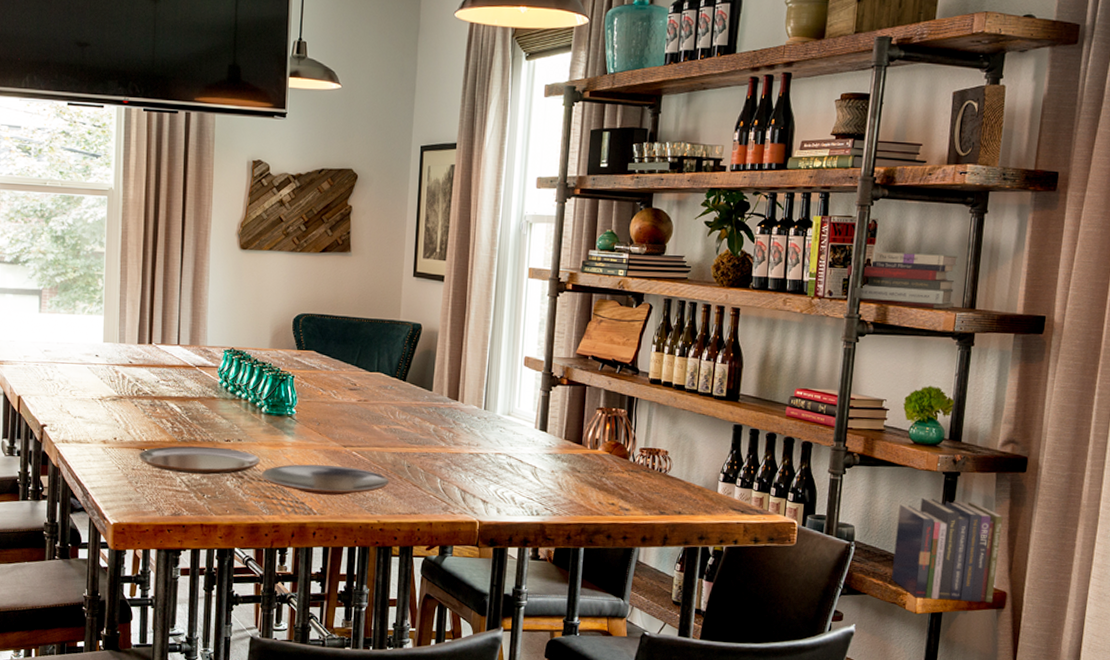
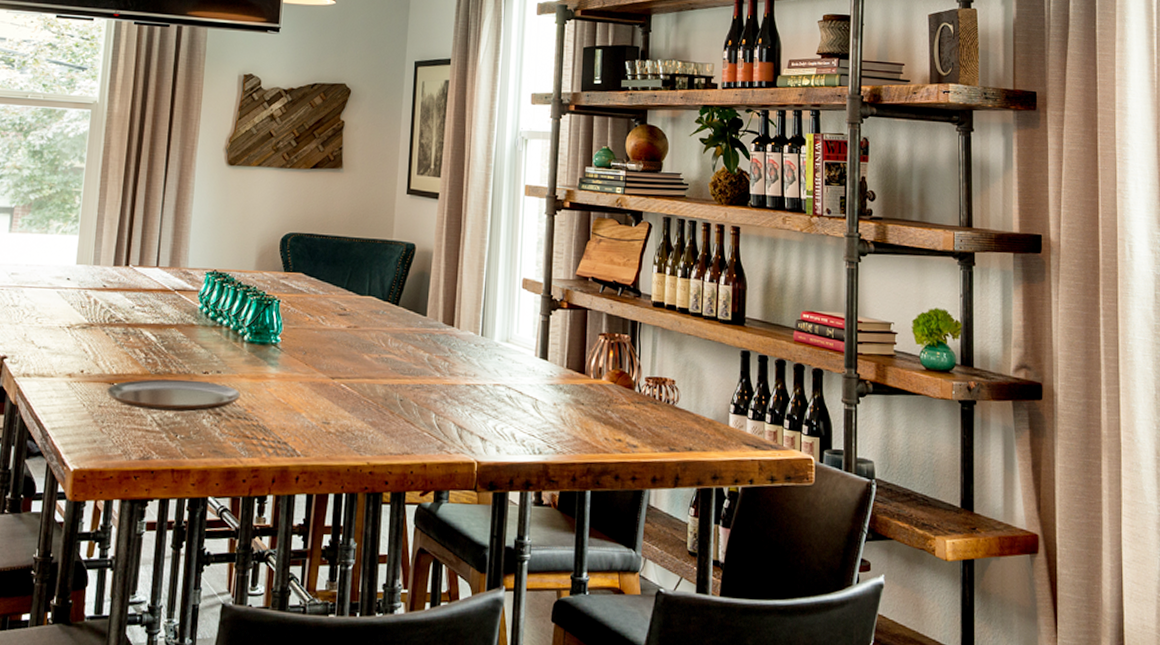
plate: present [262,464,390,496] -> none [241,398,380,434]
books: present [846,251,958,309] -> none [843,169,951,228]
books: present [891,497,1003,603] -> none [917,429,1026,547]

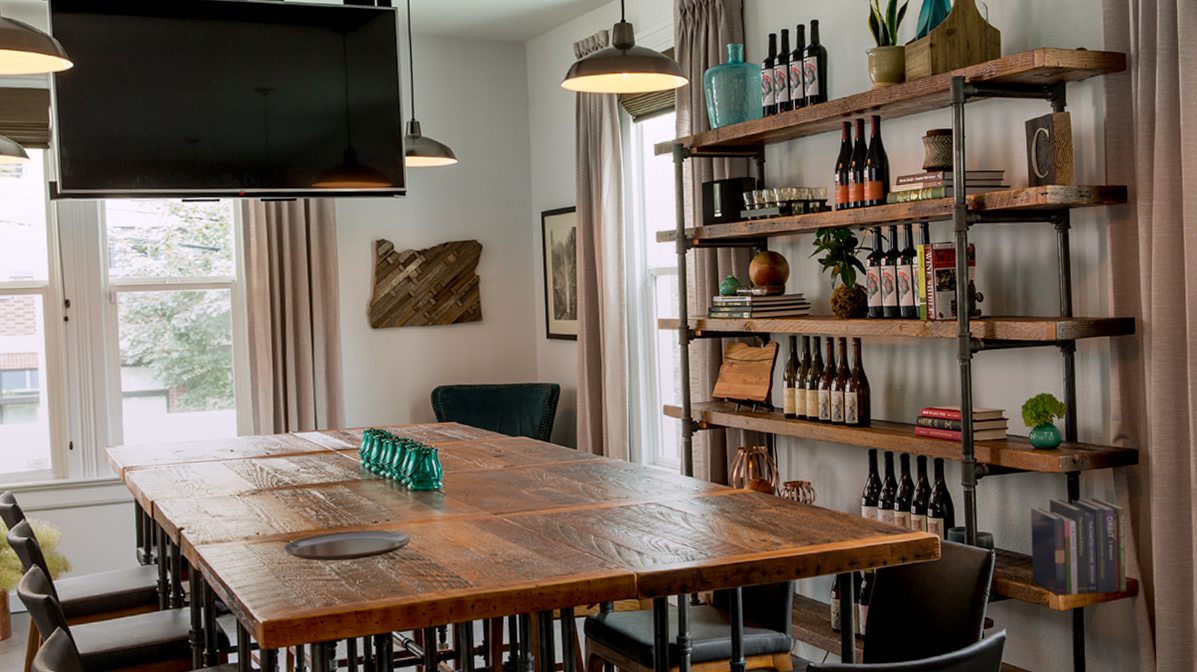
books: none [917,429,1026,547] -> present [1030,497,1127,595]

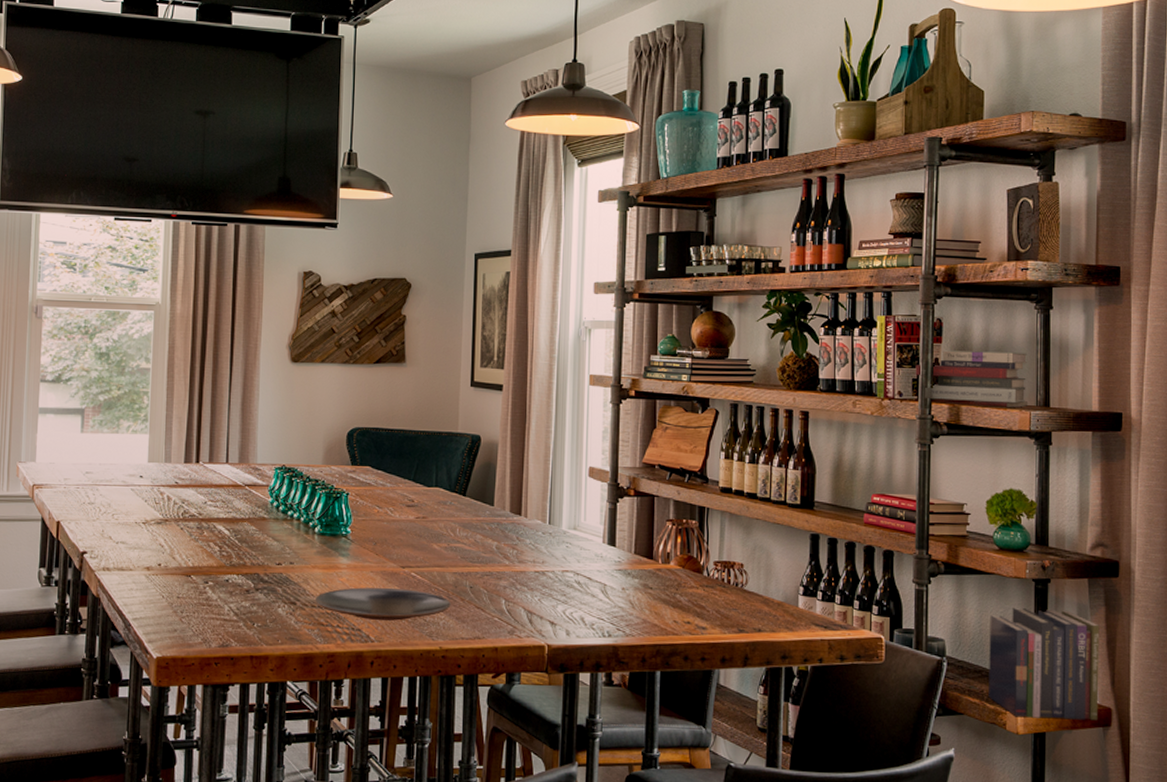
plate: present [284,530,411,561] -> none [184,570,314,601]
plate: none [414,534,544,566] -> present [315,587,451,621]
books: none [953,270,1053,322] -> present [915,350,1027,408]

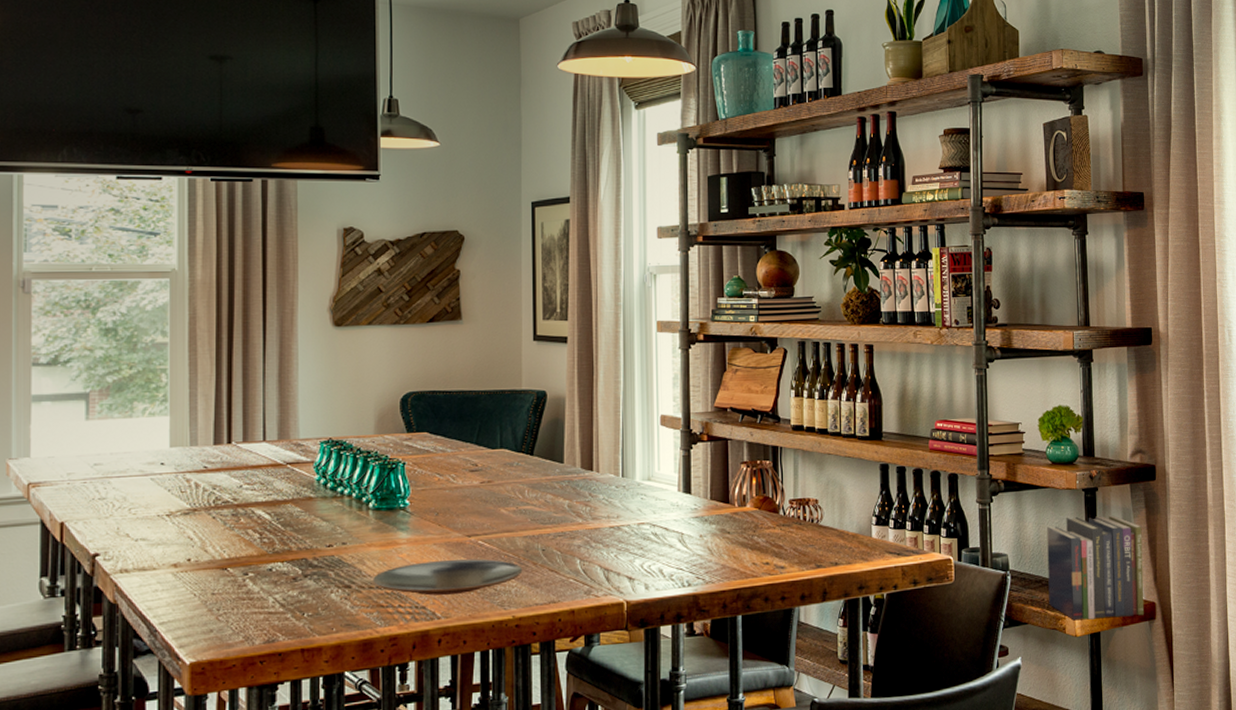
books: present [915,350,1027,408] -> none [969,276,1070,330]

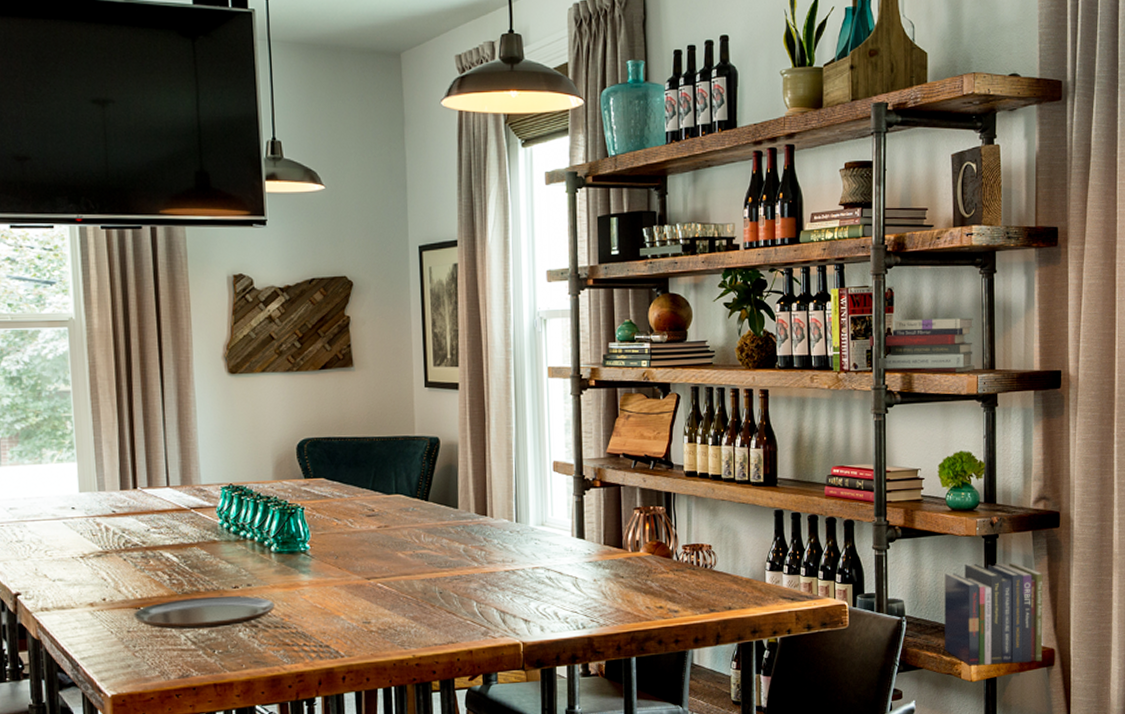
plate: none [219,554,370,592] -> present [133,595,275,630]
plate: present [373,558,523,596] -> none [278,600,421,635]
books: none [969,276,1070,330] -> present [869,318,974,374]

